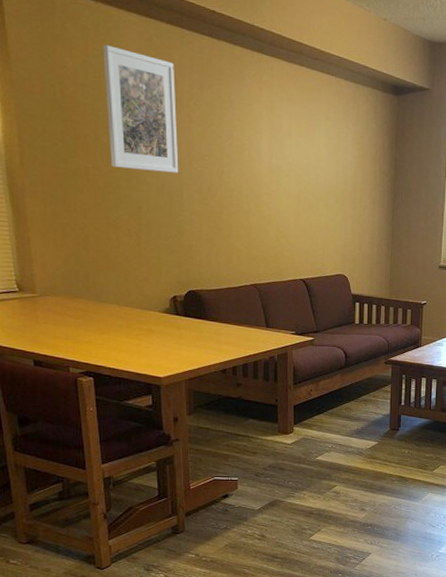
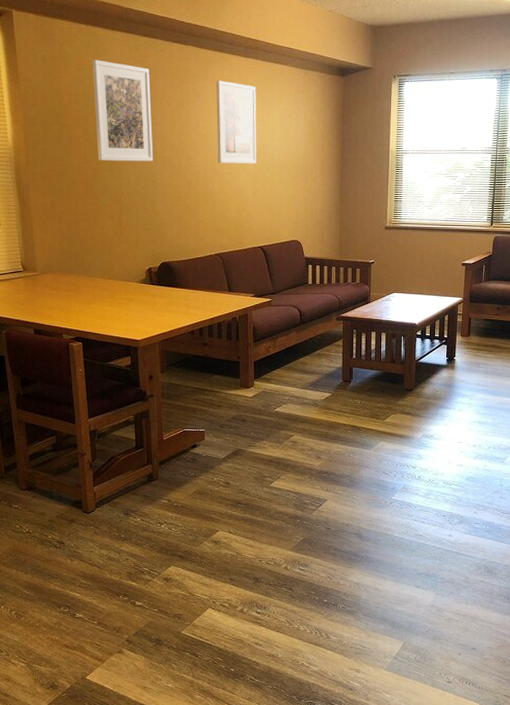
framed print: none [253,85,300,186] -> present [216,80,257,164]

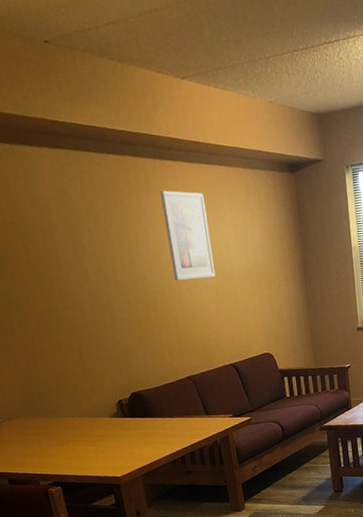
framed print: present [92,60,153,162] -> none [23,181,106,293]

